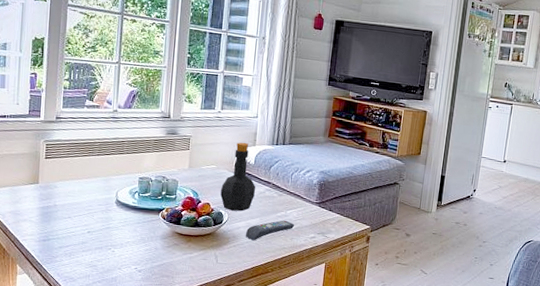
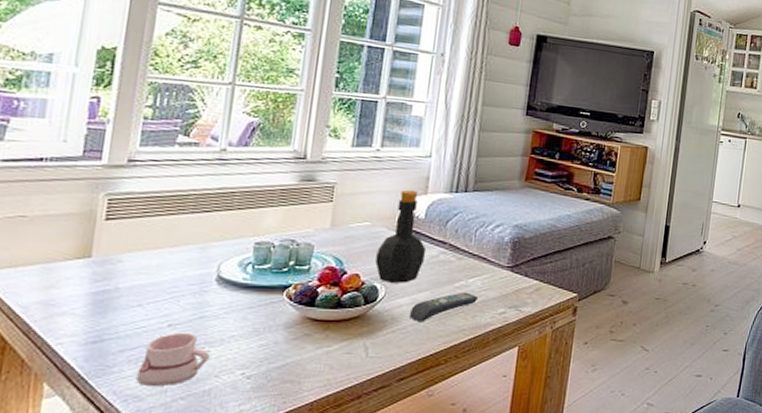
mug: none [71,237,114,273] -> present [136,332,210,386]

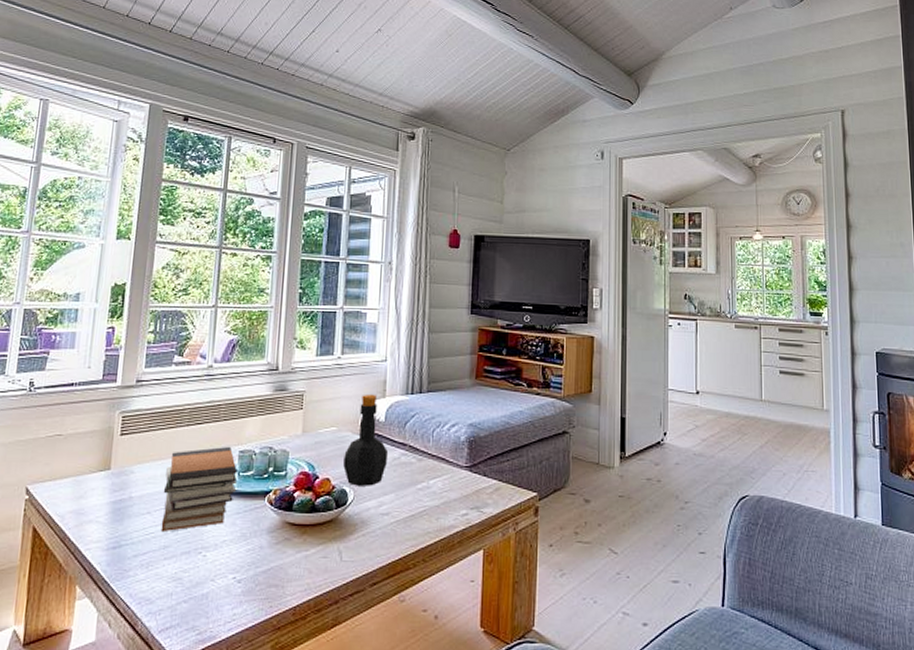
mug: present [136,332,210,386] -> none [148,538,206,589]
book stack: none [154,237,252,325] -> present [160,446,238,531]
remote control: present [408,292,479,323] -> none [376,493,441,526]

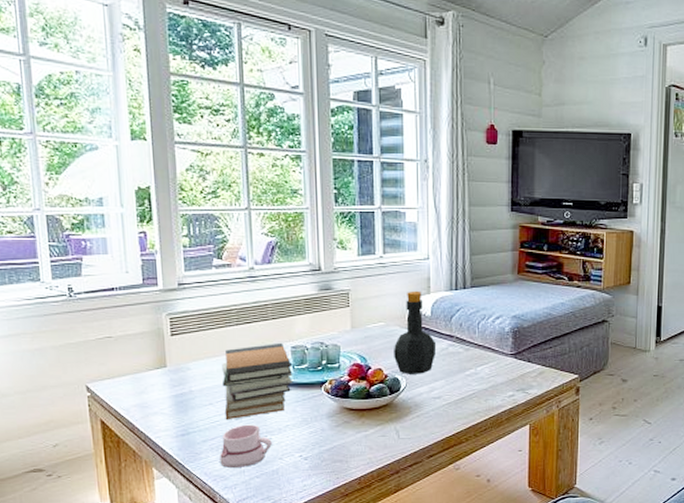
mug: none [148,538,206,589] -> present [220,424,272,468]

